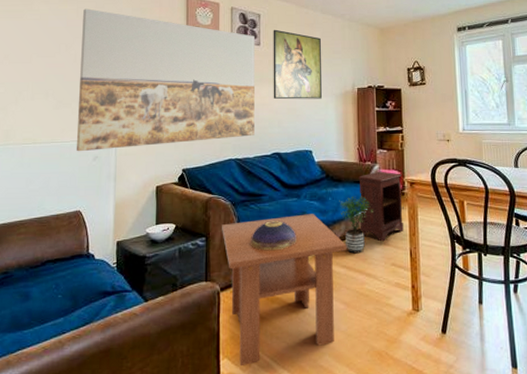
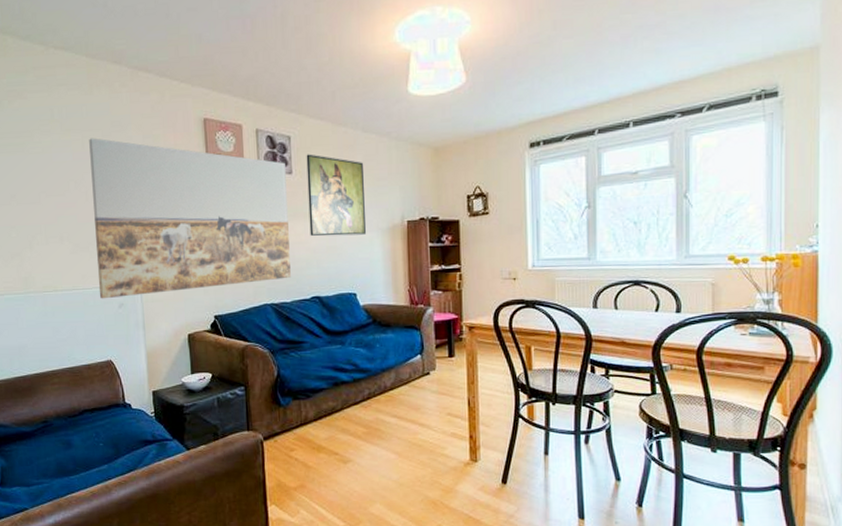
coffee table: present [222,214,347,367] -> none [261,361,398,513]
decorative bowl: present [251,221,296,251] -> none [292,369,342,400]
potted plant: present [339,196,373,254] -> none [388,342,427,403]
nightstand: present [358,171,404,242] -> none [409,314,462,391]

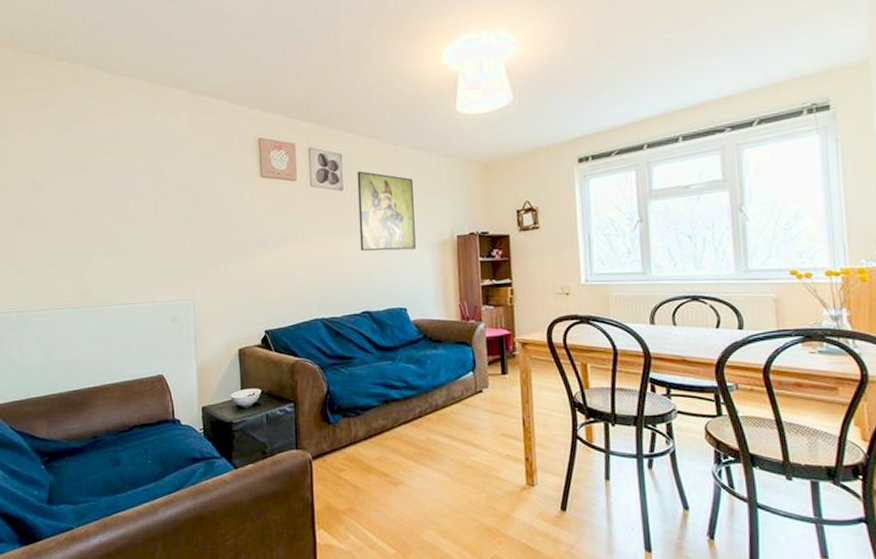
wall art: present [89,138,291,299] -> none [150,157,341,314]

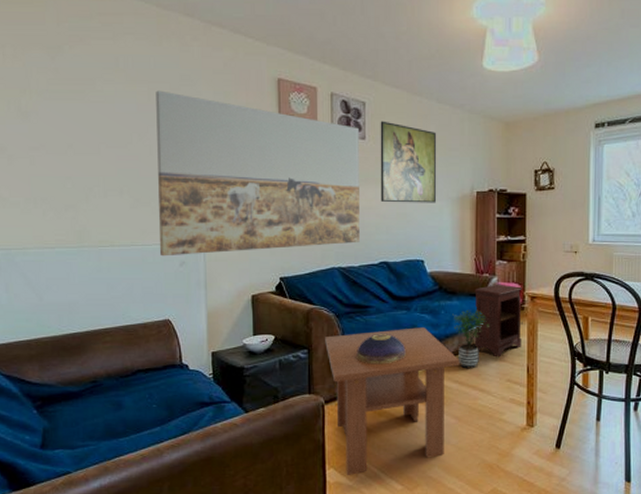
wall art: none [150,157,341,314] -> present [156,90,360,257]
coffee table: none [310,378,450,538] -> present [325,327,460,476]
decorative bowl: none [342,386,393,418] -> present [356,334,406,365]
potted plant: none [439,358,479,422] -> present [452,309,490,369]
nightstand: none [461,330,515,409] -> present [474,284,523,357]

